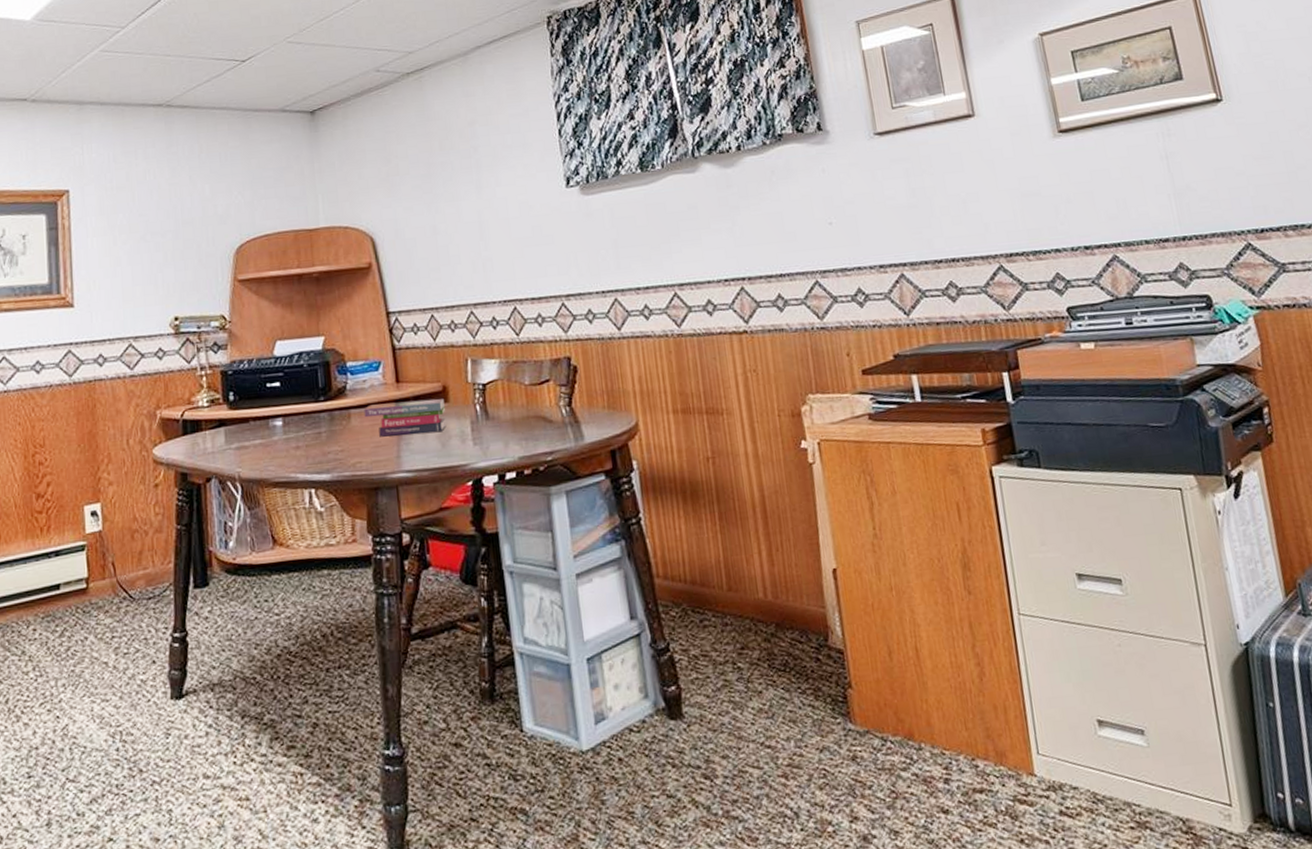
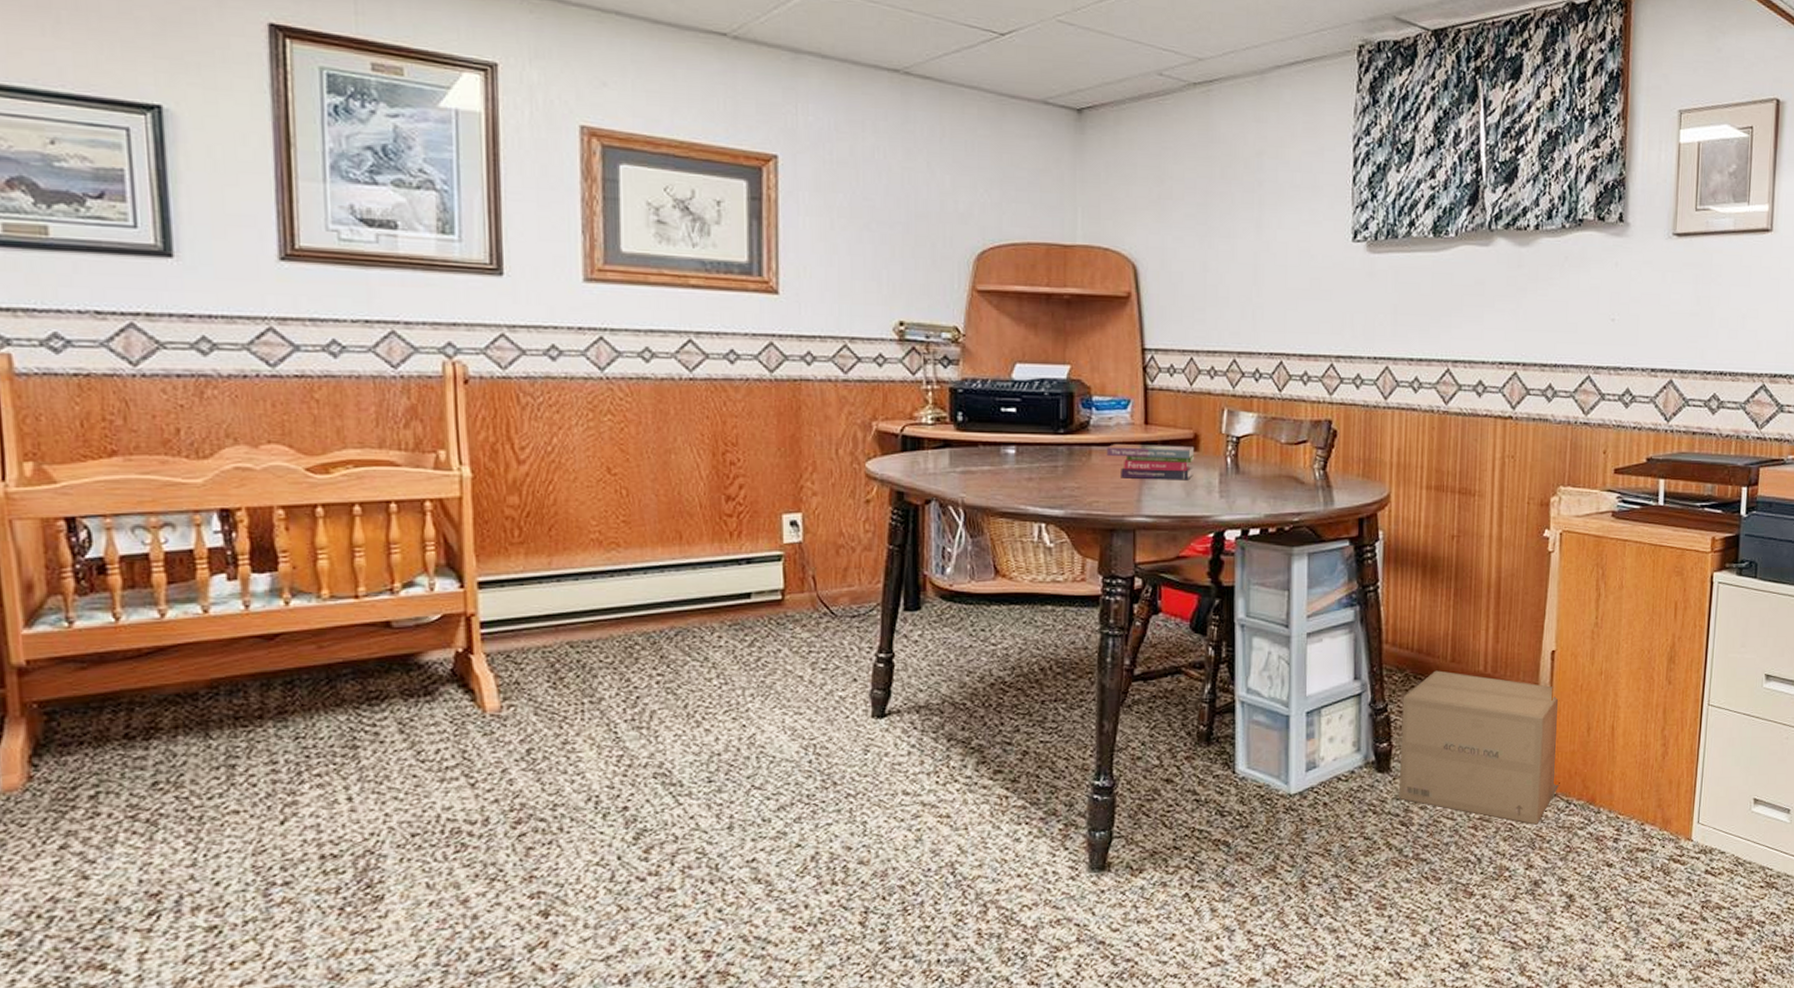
cardboard box: none [683,601,869,769] -> present [1399,670,1559,825]

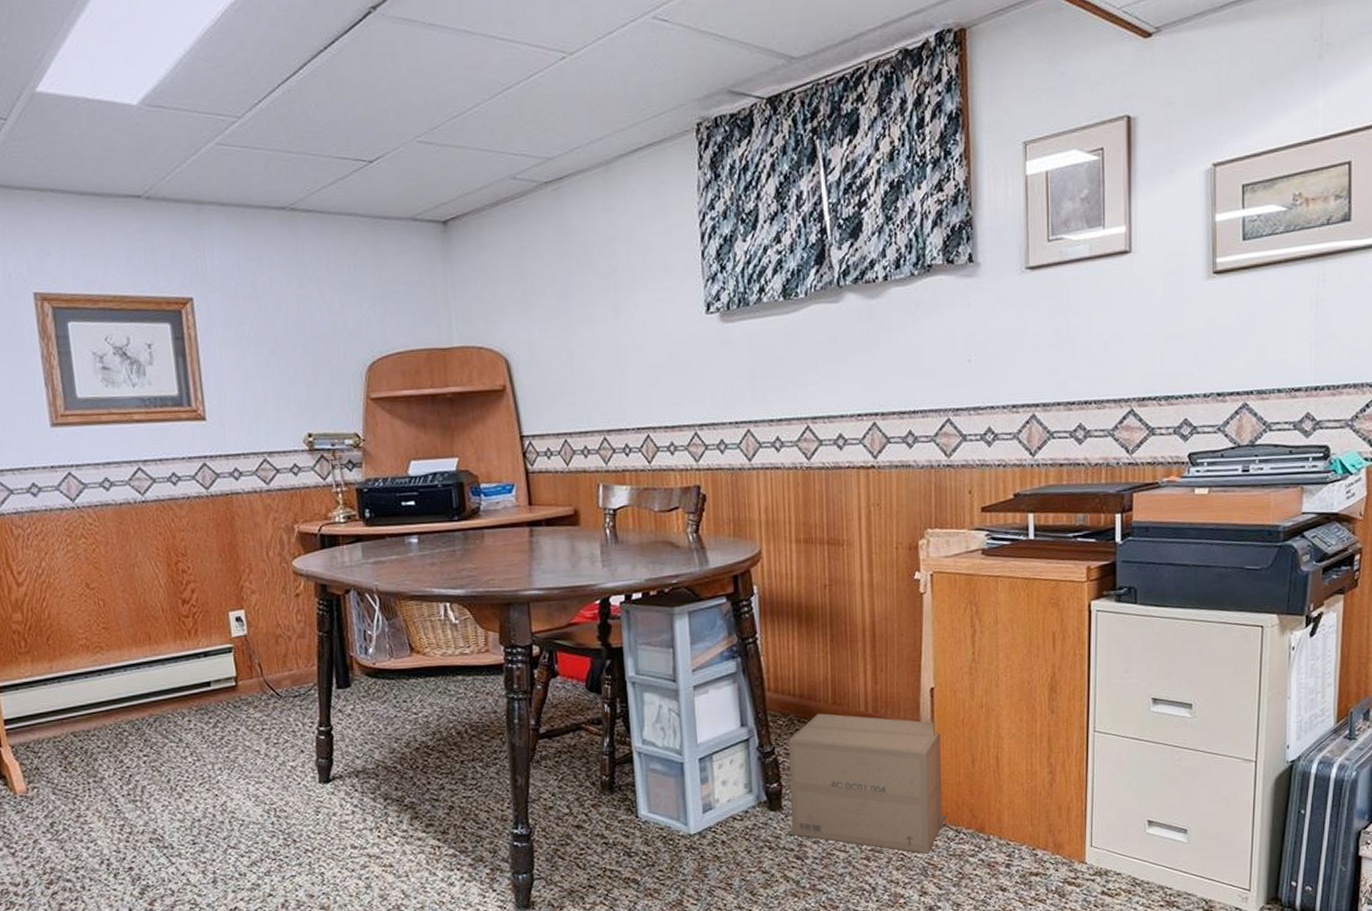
books: present [1106,444,1195,481] -> none [497,522,577,557]

